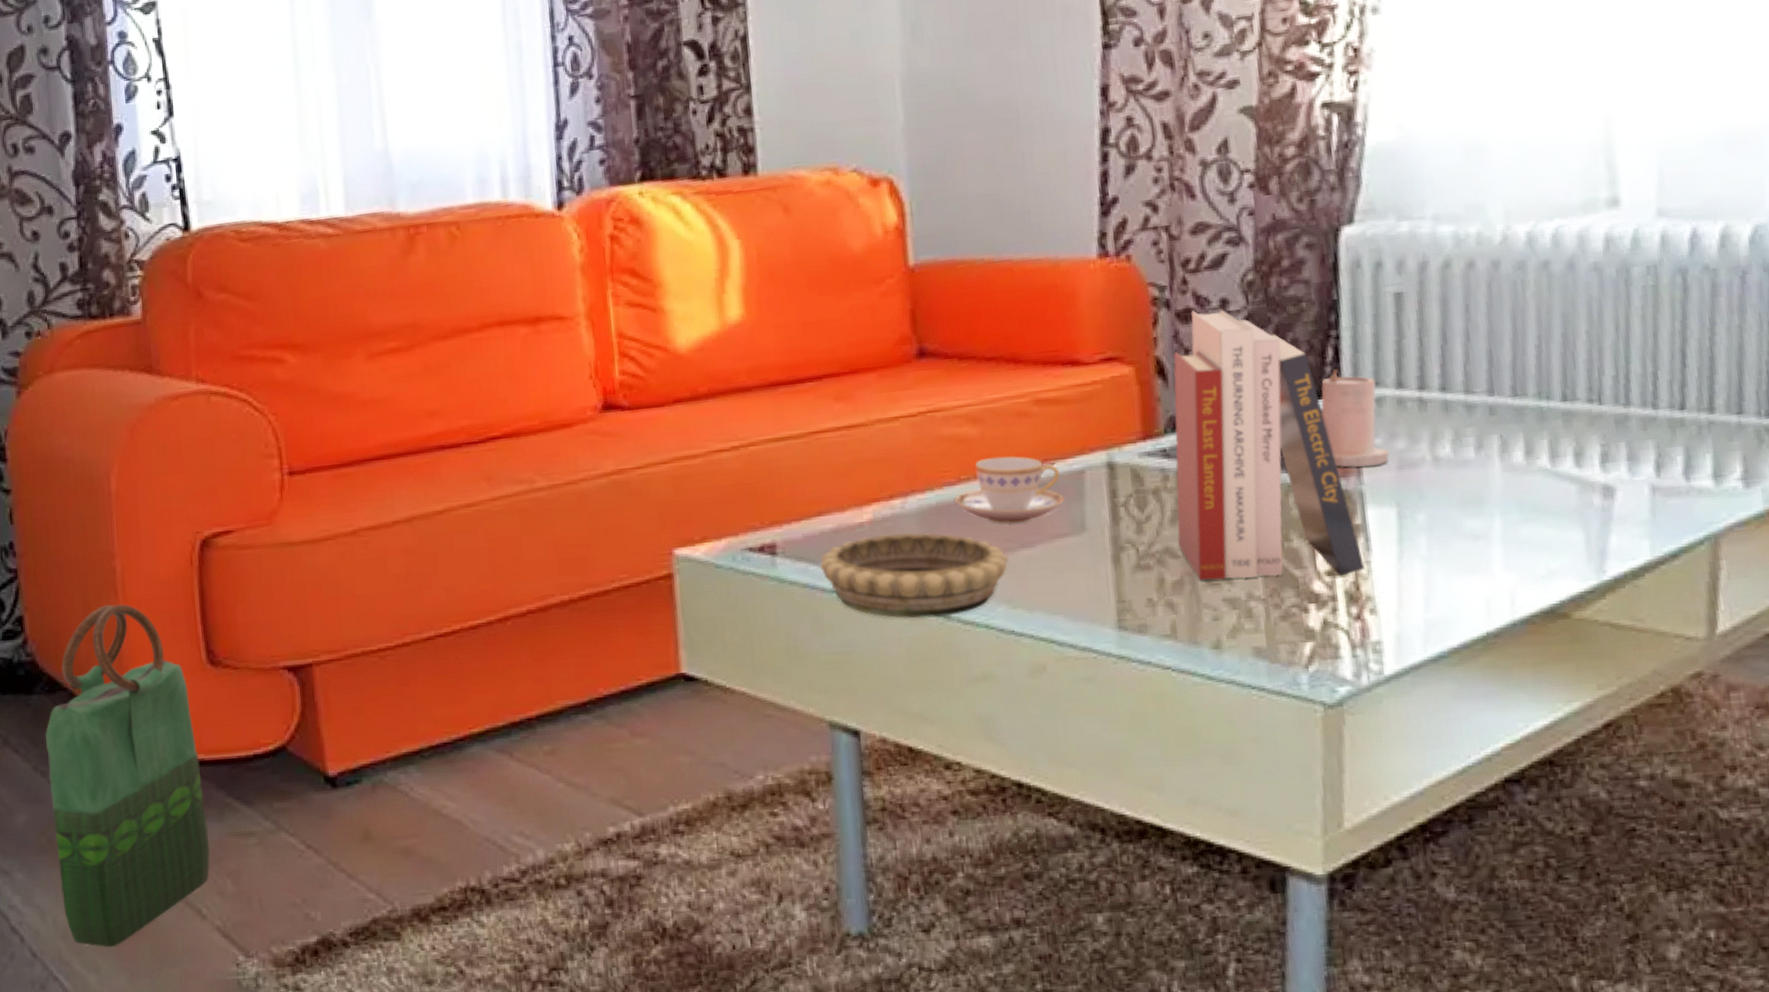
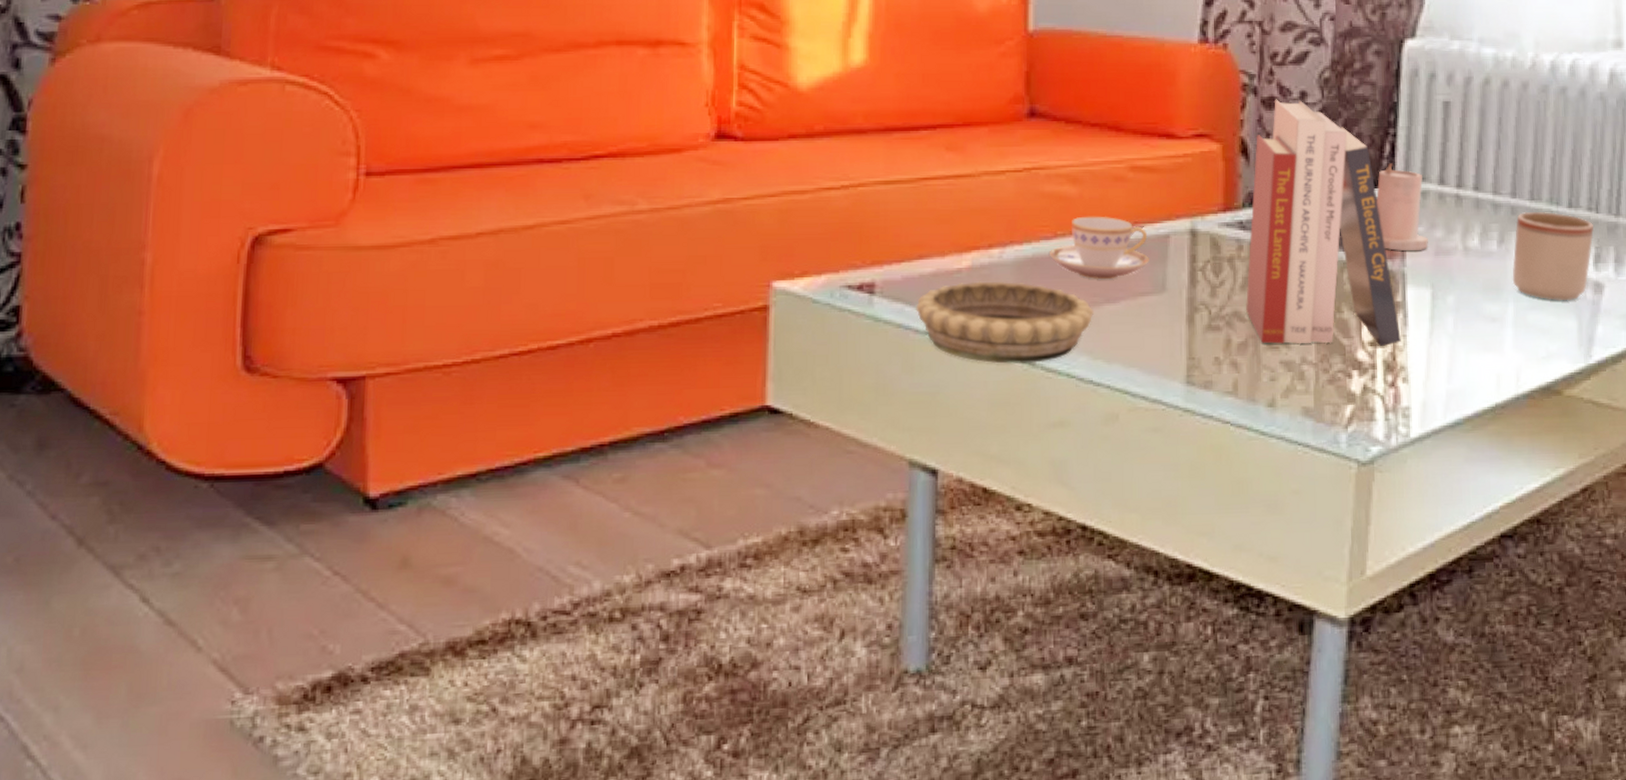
tote bag: present [45,603,210,948] -> none [23,299,219,684]
mug: none [1495,408,1597,511] -> present [1512,211,1594,301]

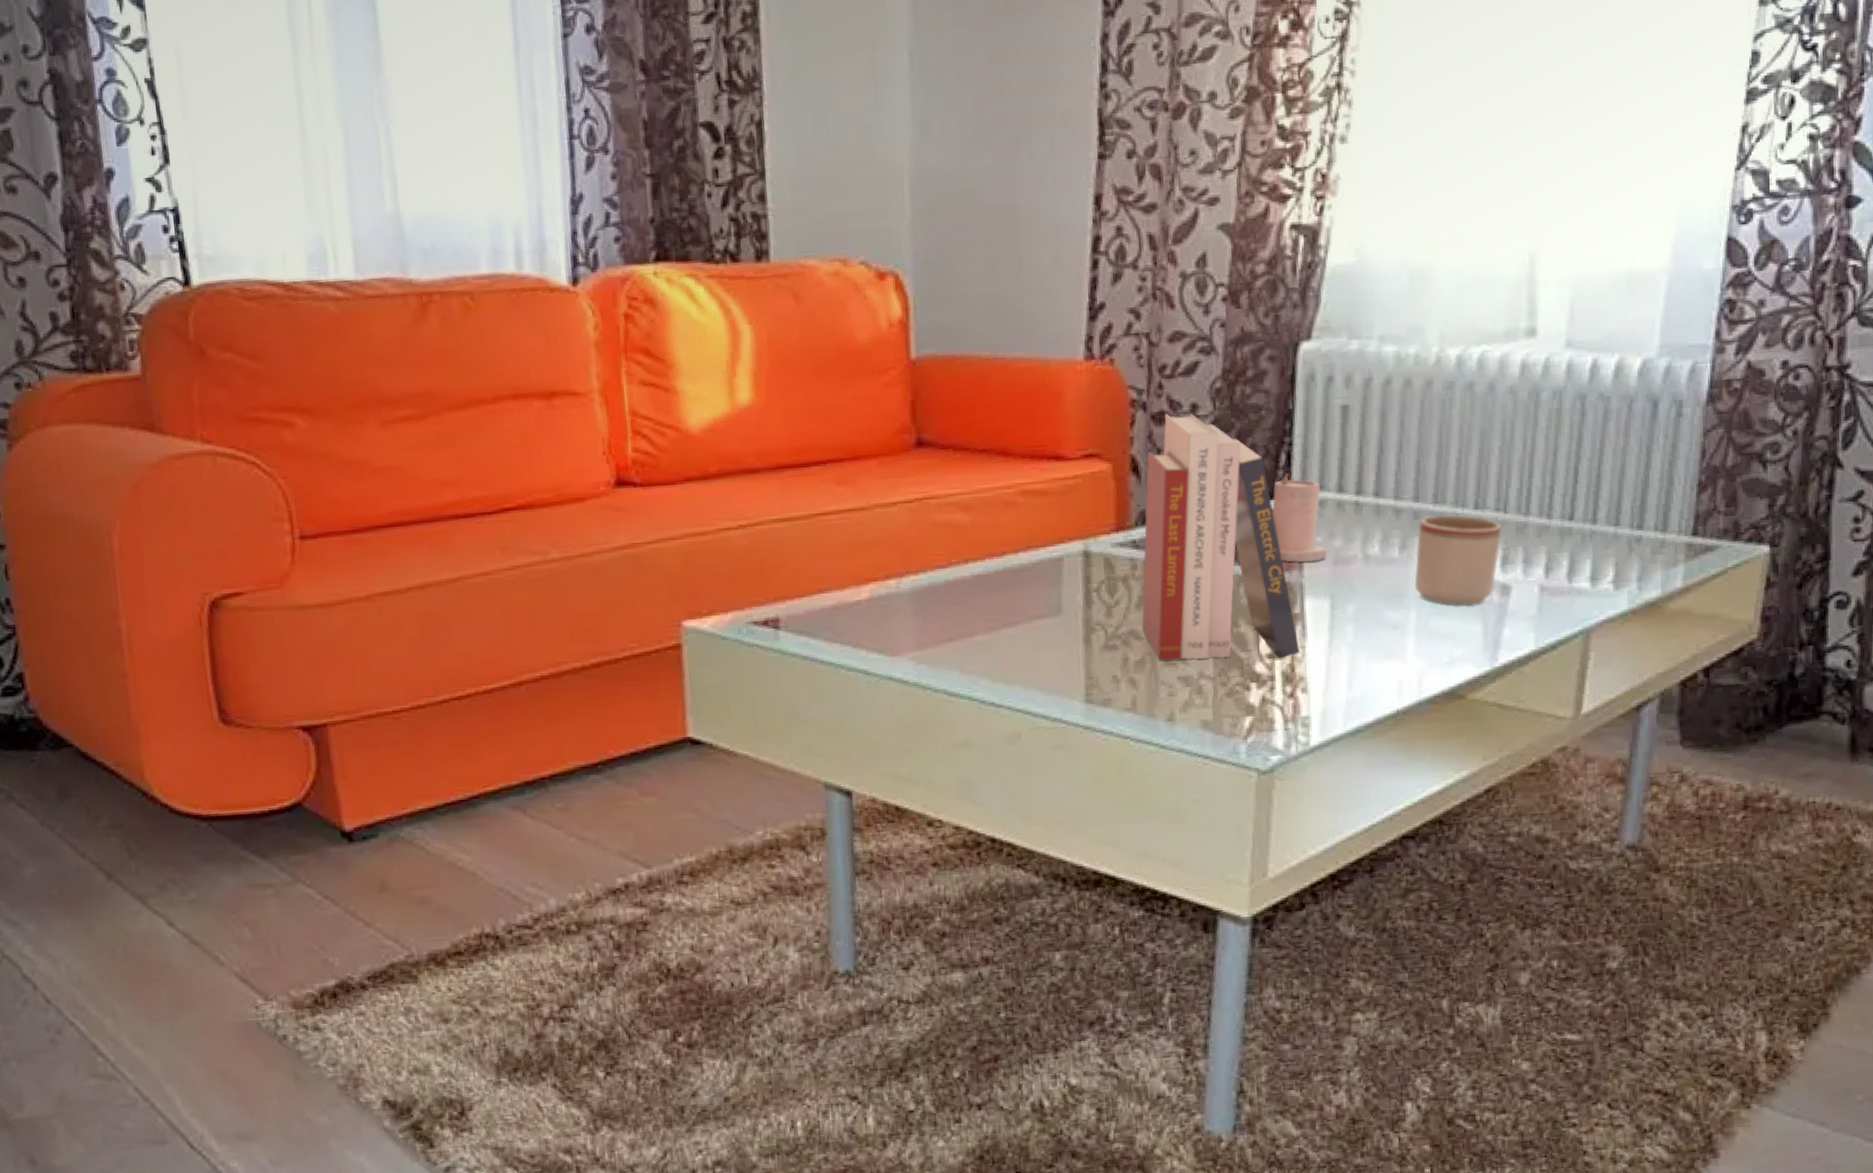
decorative bowl: present [916,281,1095,364] -> none [820,611,993,690]
teacup: present [1050,216,1149,279] -> none [945,542,1044,605]

